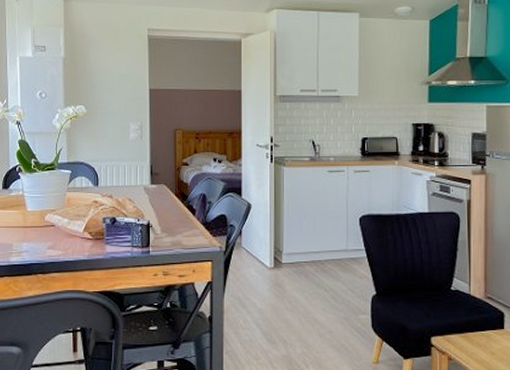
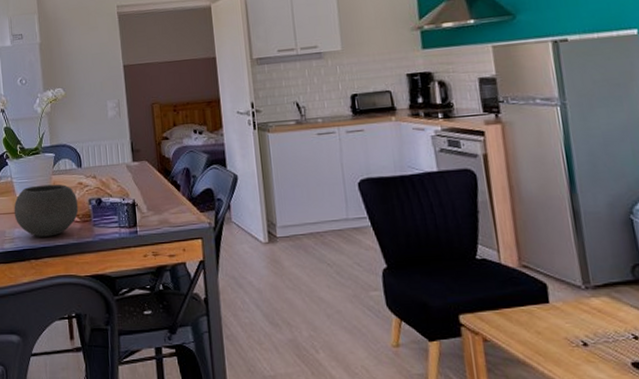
bowl: none [23,201,92,252] -> present [14,184,79,237]

